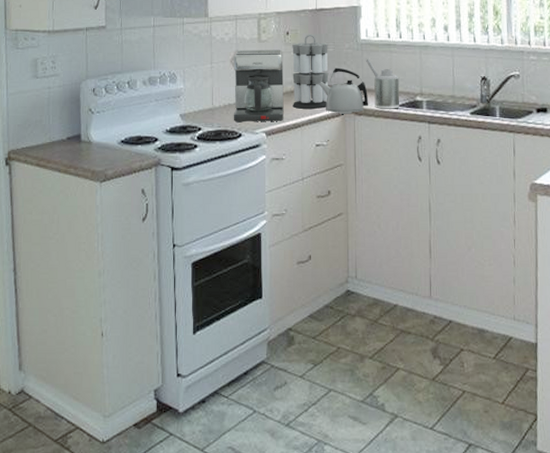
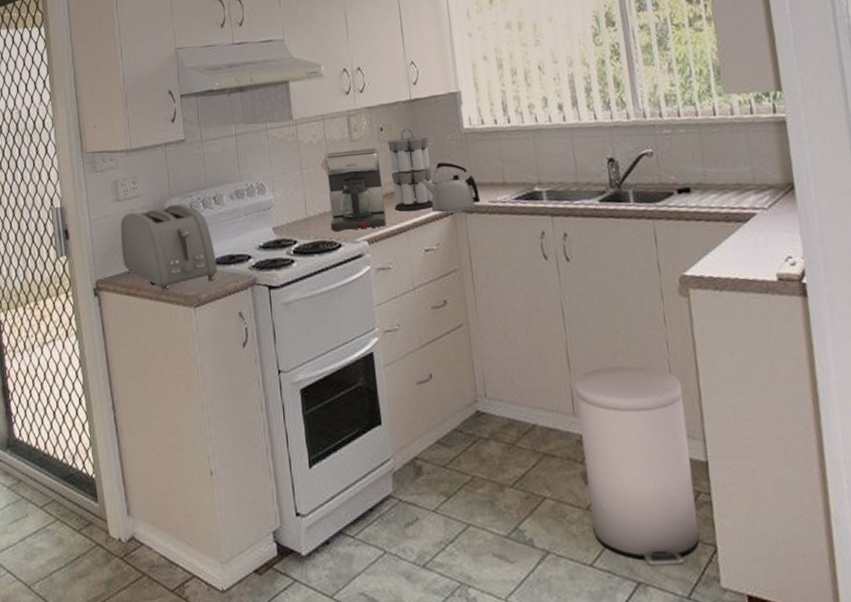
toaster: none [35,85,125,165] -> present [120,203,218,292]
soap dispenser: present [366,58,400,110] -> none [472,149,516,205]
pedal bin: none [434,258,524,431] -> present [575,366,700,566]

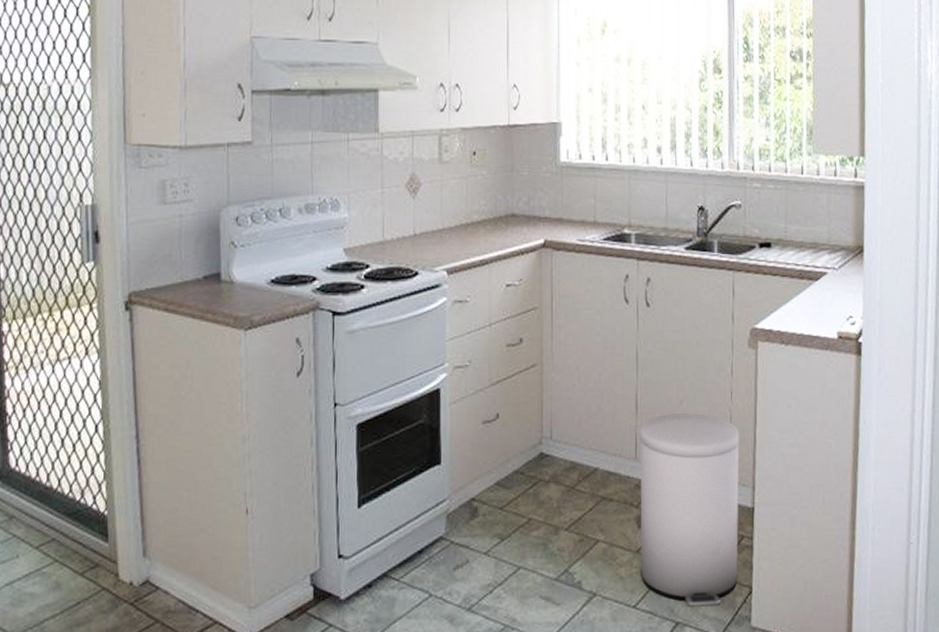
toaster: present [120,203,218,292] -> none [163,213,276,310]
coffee maker: present [324,148,387,231] -> none [408,172,469,257]
spice rack: present [387,127,433,212] -> none [479,154,522,244]
kettle: present [420,162,481,215] -> none [509,194,569,250]

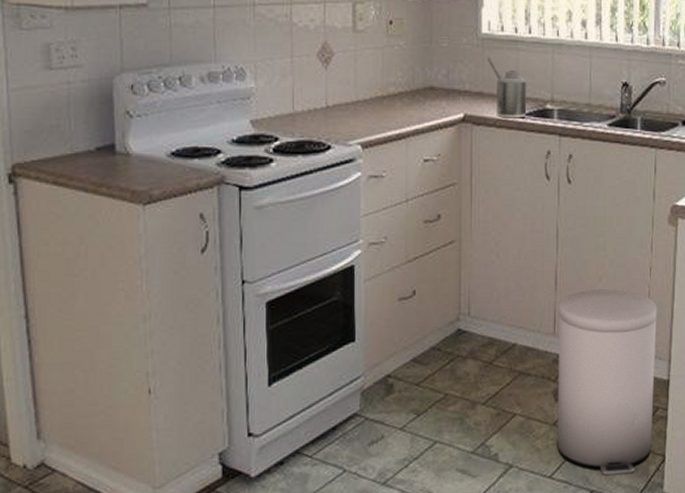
soap dispenser: none [566,184,605,245] -> present [487,57,527,120]

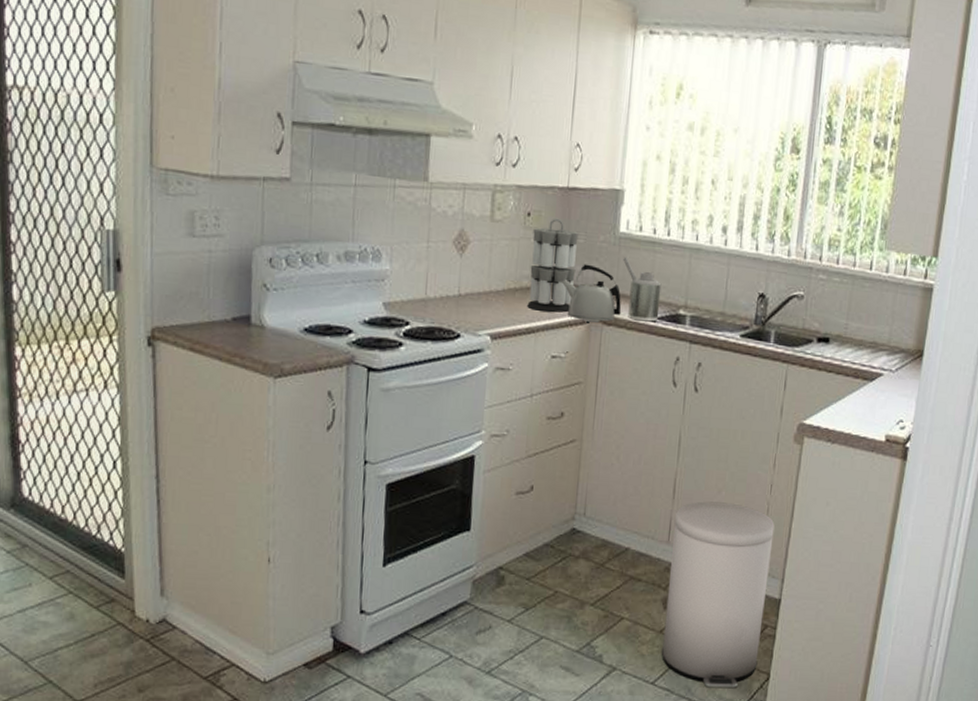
spice rack: none [396,24,442,118] -> present [527,218,579,313]
kettle: none [428,67,490,125] -> present [561,264,622,324]

